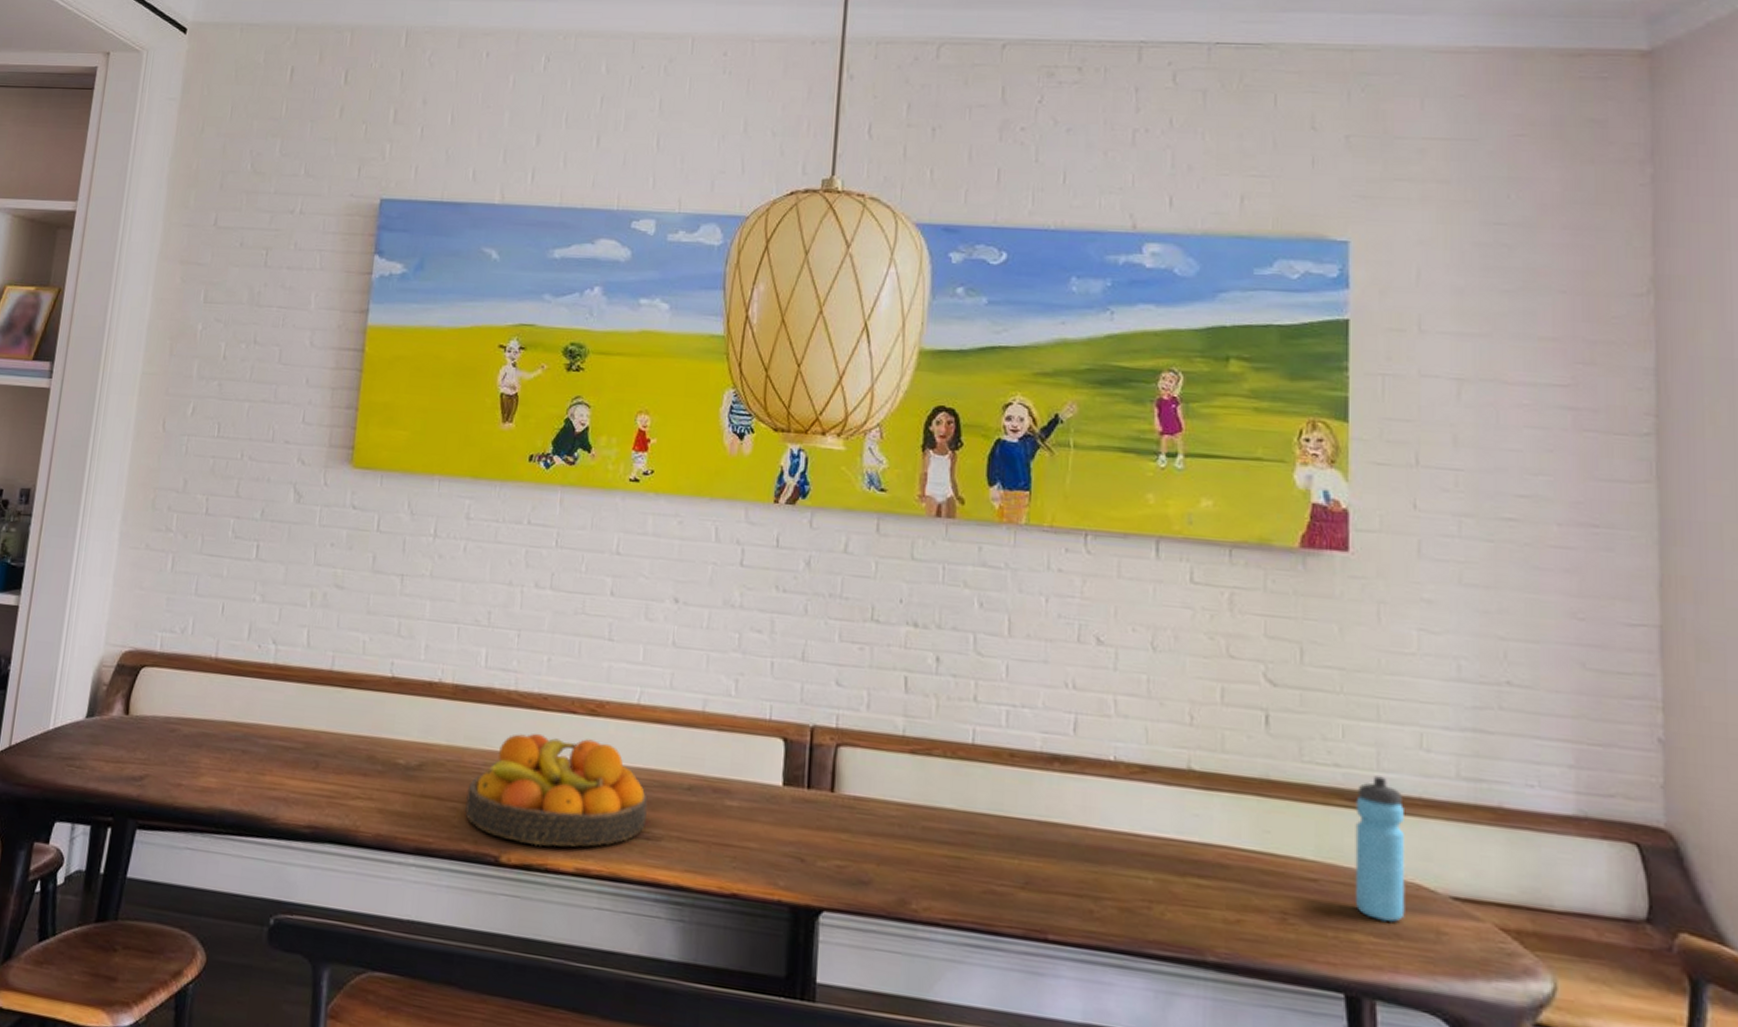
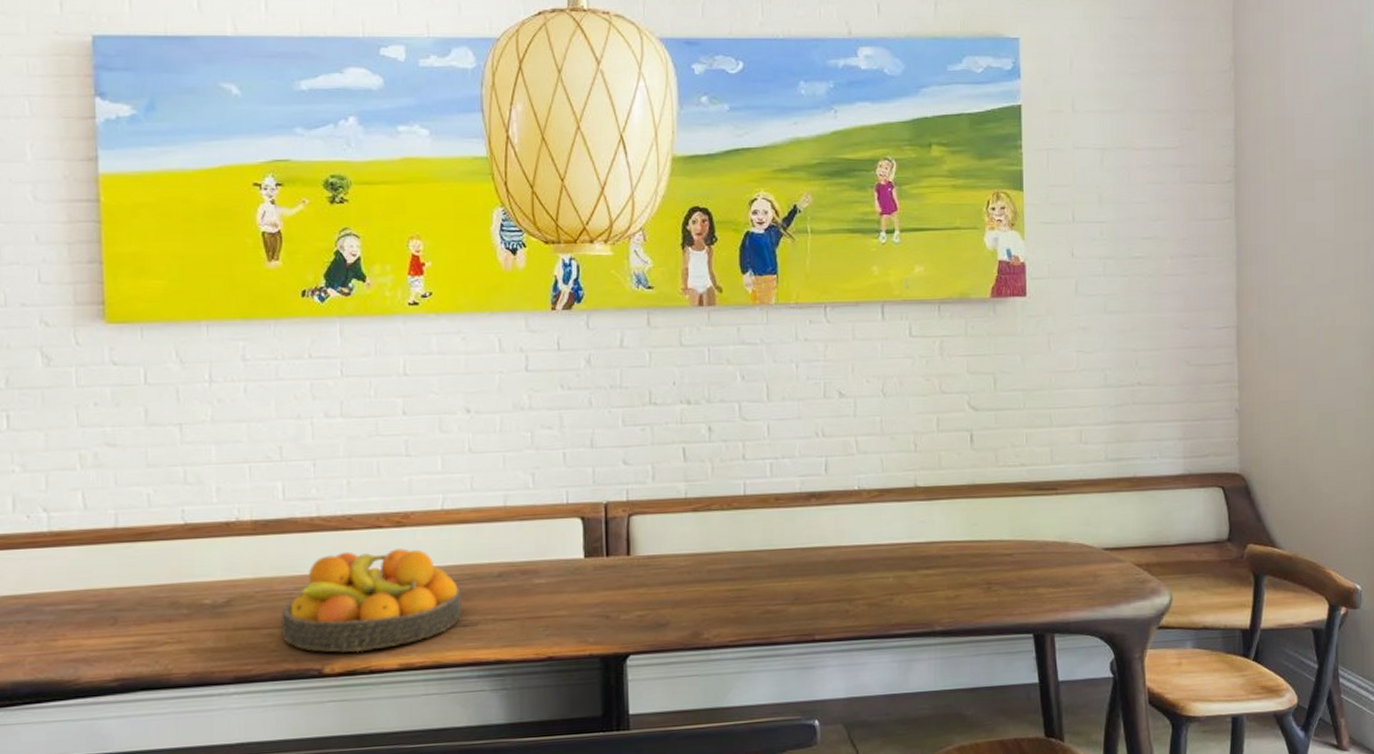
water bottle: present [1355,775,1406,923] -> none [1037,468,1073,576]

